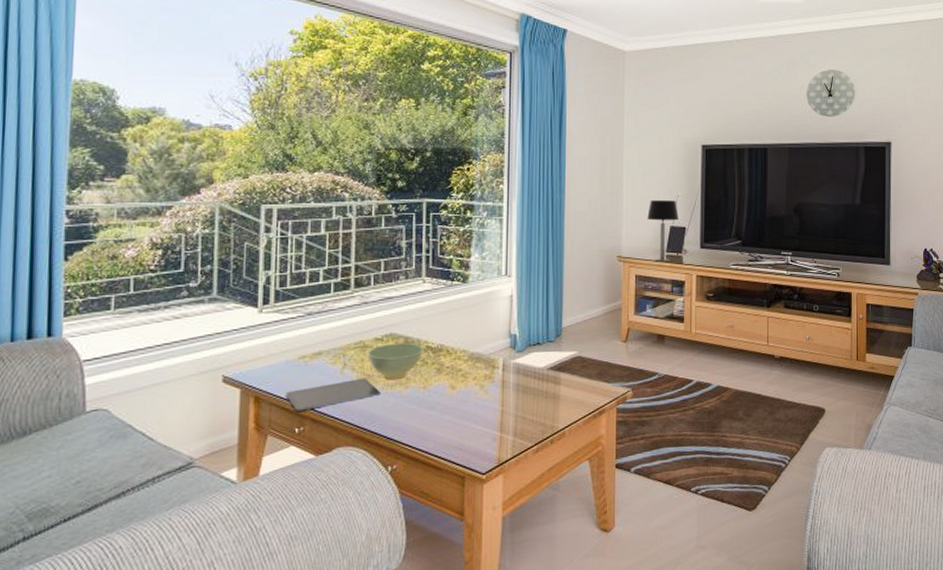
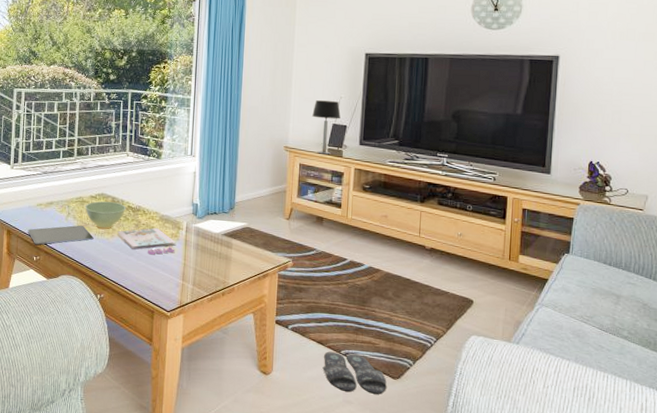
magazine: none [412,370,490,405] -> present [116,228,176,255]
slippers: none [671,489,742,535] -> present [322,352,387,394]

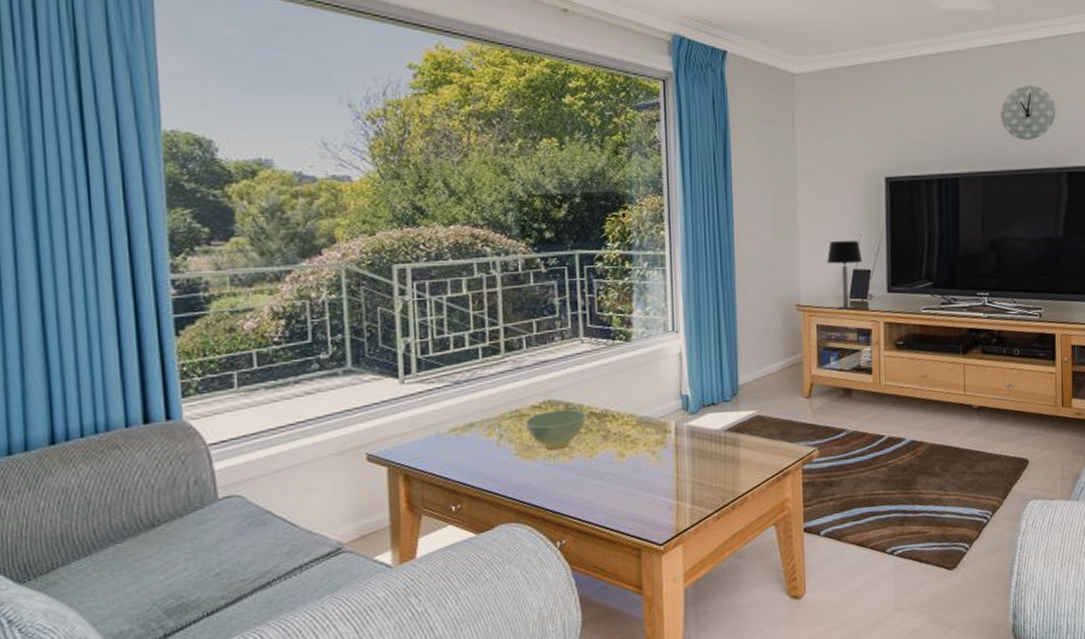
tablet: present [27,225,94,245] -> none [437,449,543,488]
magazine: present [116,228,176,255] -> none [576,436,663,474]
slippers: present [322,352,387,394] -> none [866,549,942,598]

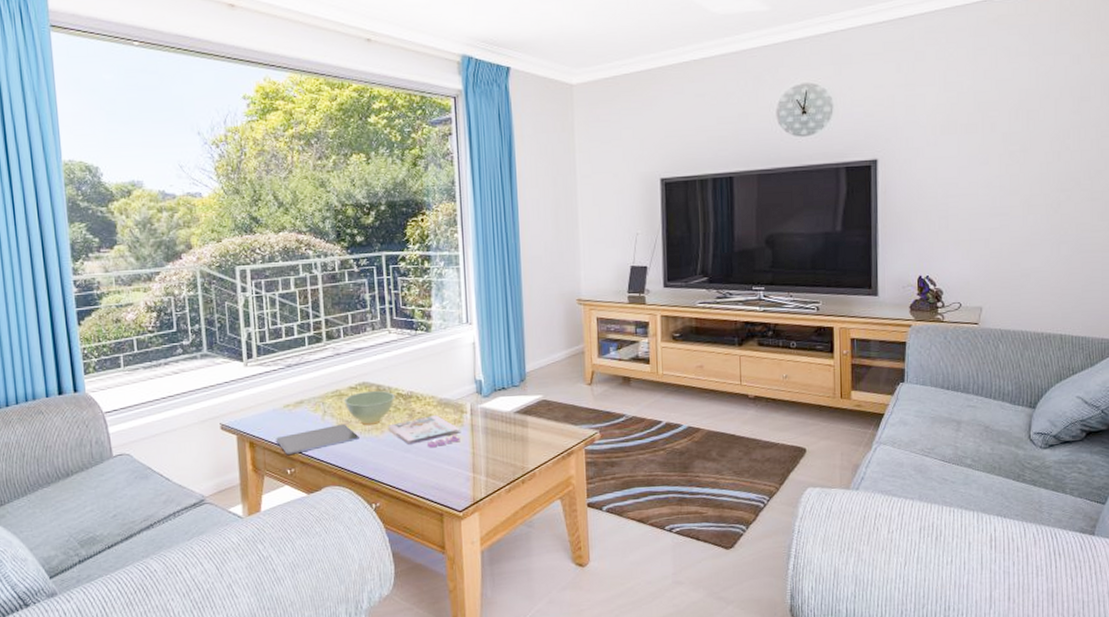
tablet: none [437,449,543,488] -> present [275,423,359,455]
magazine: none [576,436,663,474] -> present [387,415,461,448]
table lamp: present [827,241,862,310] -> none [606,239,639,304]

